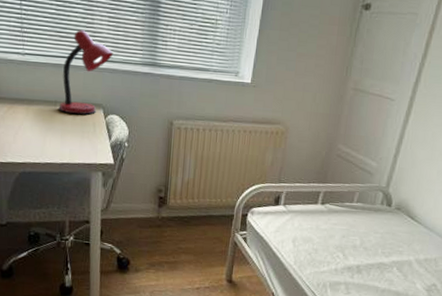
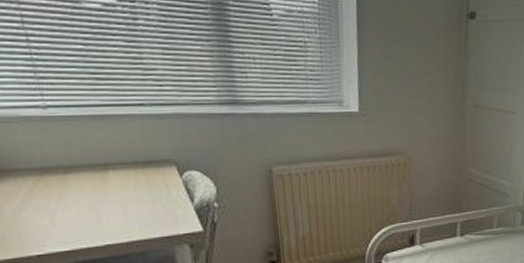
desk lamp: present [59,30,114,115] -> none [108,68,178,178]

